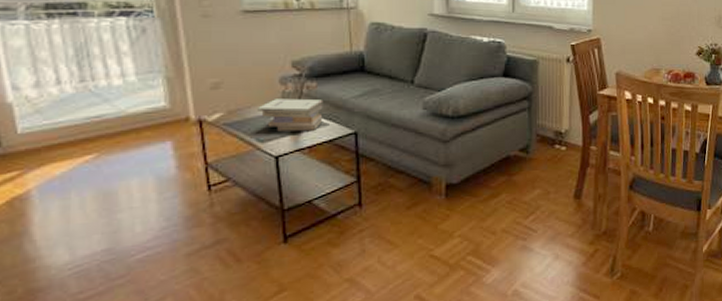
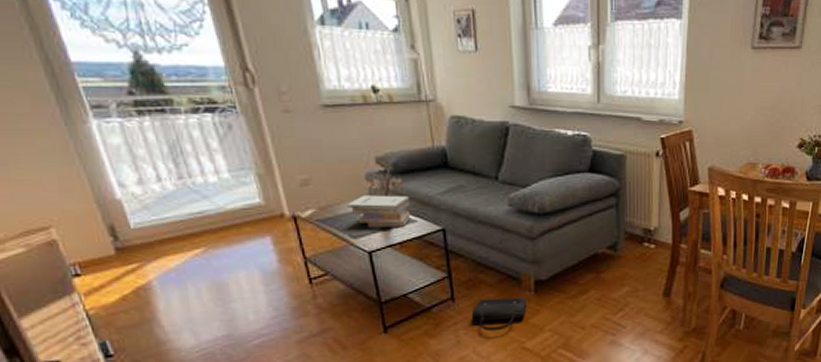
handbag: none [378,202,436,239] -> present [471,297,527,332]

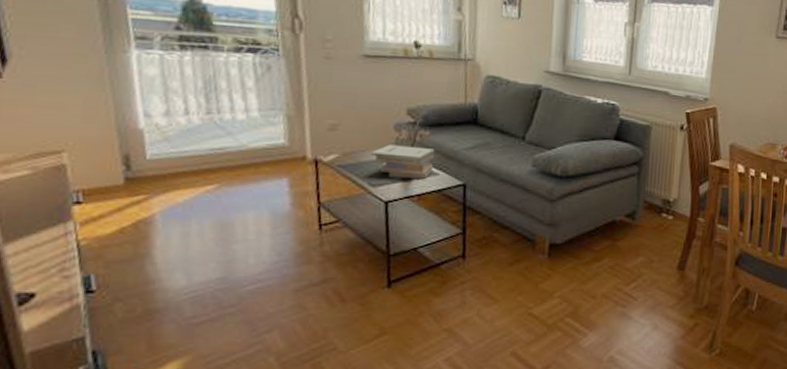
handbag: present [471,297,527,332] -> none [480,259,539,294]

